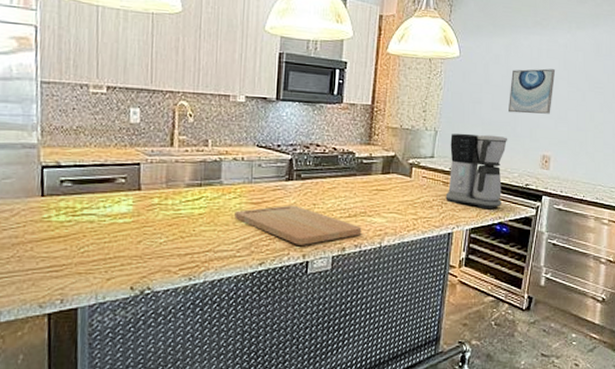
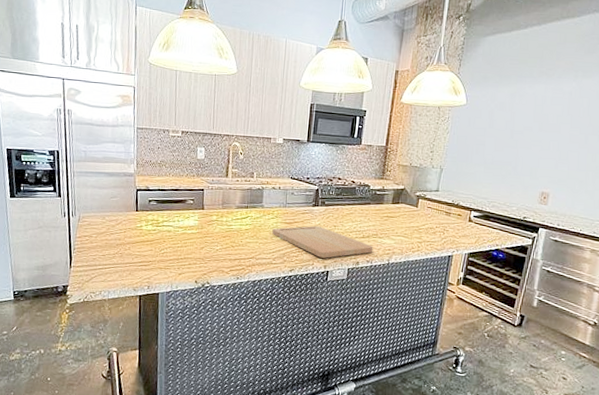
coffee maker: present [445,133,508,210] -> none [447,171,509,238]
wall art: present [508,68,556,114] -> none [510,114,559,155]

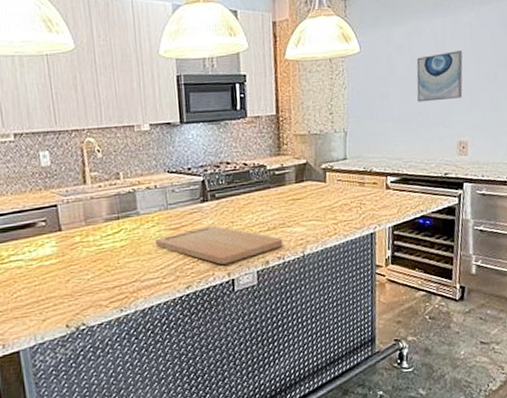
wall art: none [510,114,559,155] -> present [416,50,463,102]

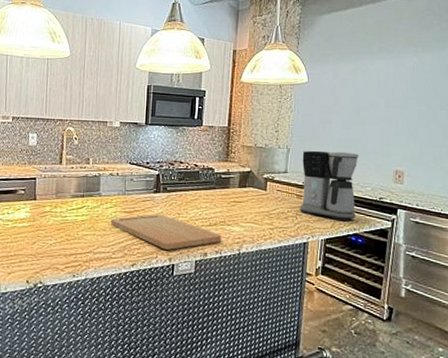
coffee maker: none [361,127,422,204] -> present [300,150,359,222]
wall art: present [416,50,463,102] -> none [358,90,404,132]

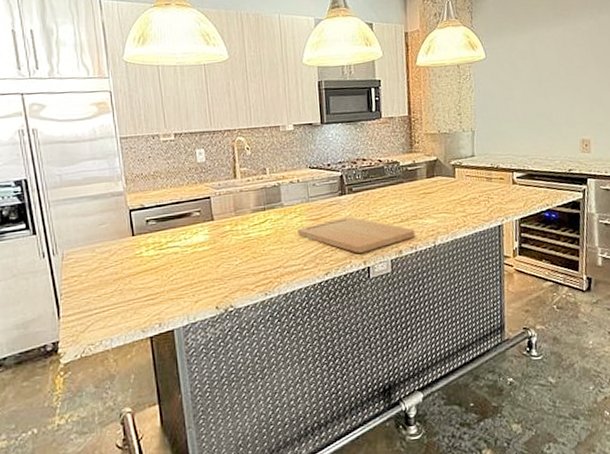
coffee maker: present [300,150,359,222] -> none [488,127,547,199]

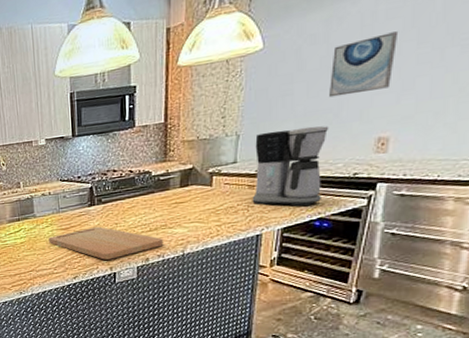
coffee maker: none [488,127,547,199] -> present [252,126,329,207]
wall art: none [539,55,584,104] -> present [329,31,399,98]

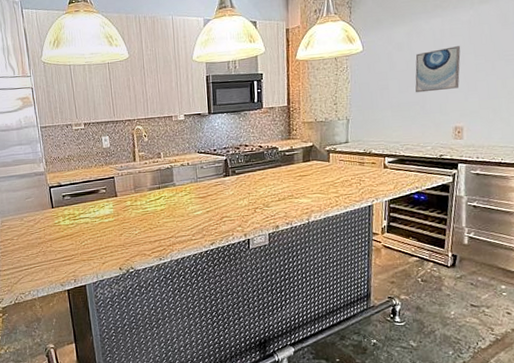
cutting board: present [48,226,164,260] -> none [187,195,291,227]
coffee maker: present [252,126,329,207] -> none [362,115,418,182]

